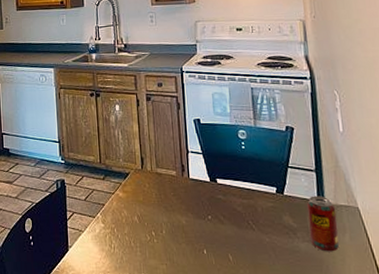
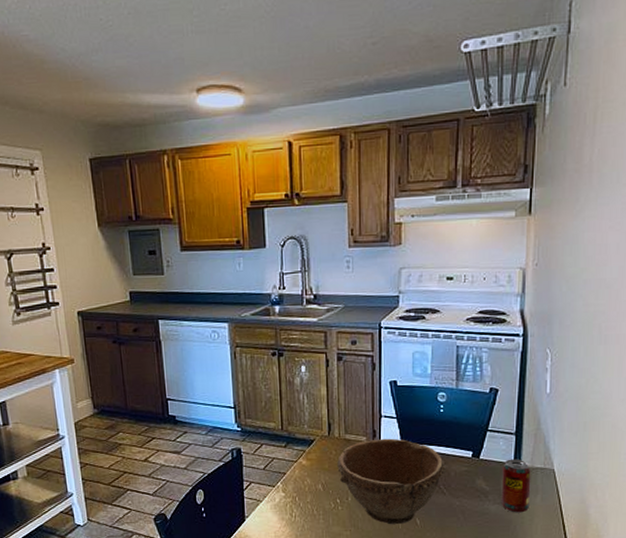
bowl: none [150,173,254,260] -> present [337,438,447,525]

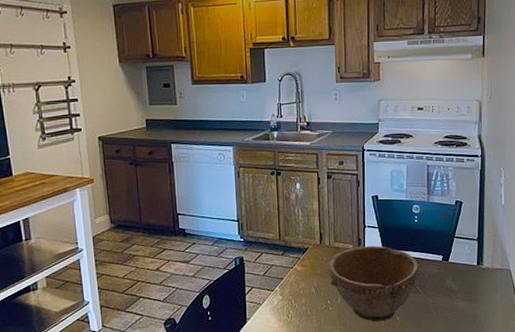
beverage can: present [501,459,531,513] -> none [467,261,492,309]

